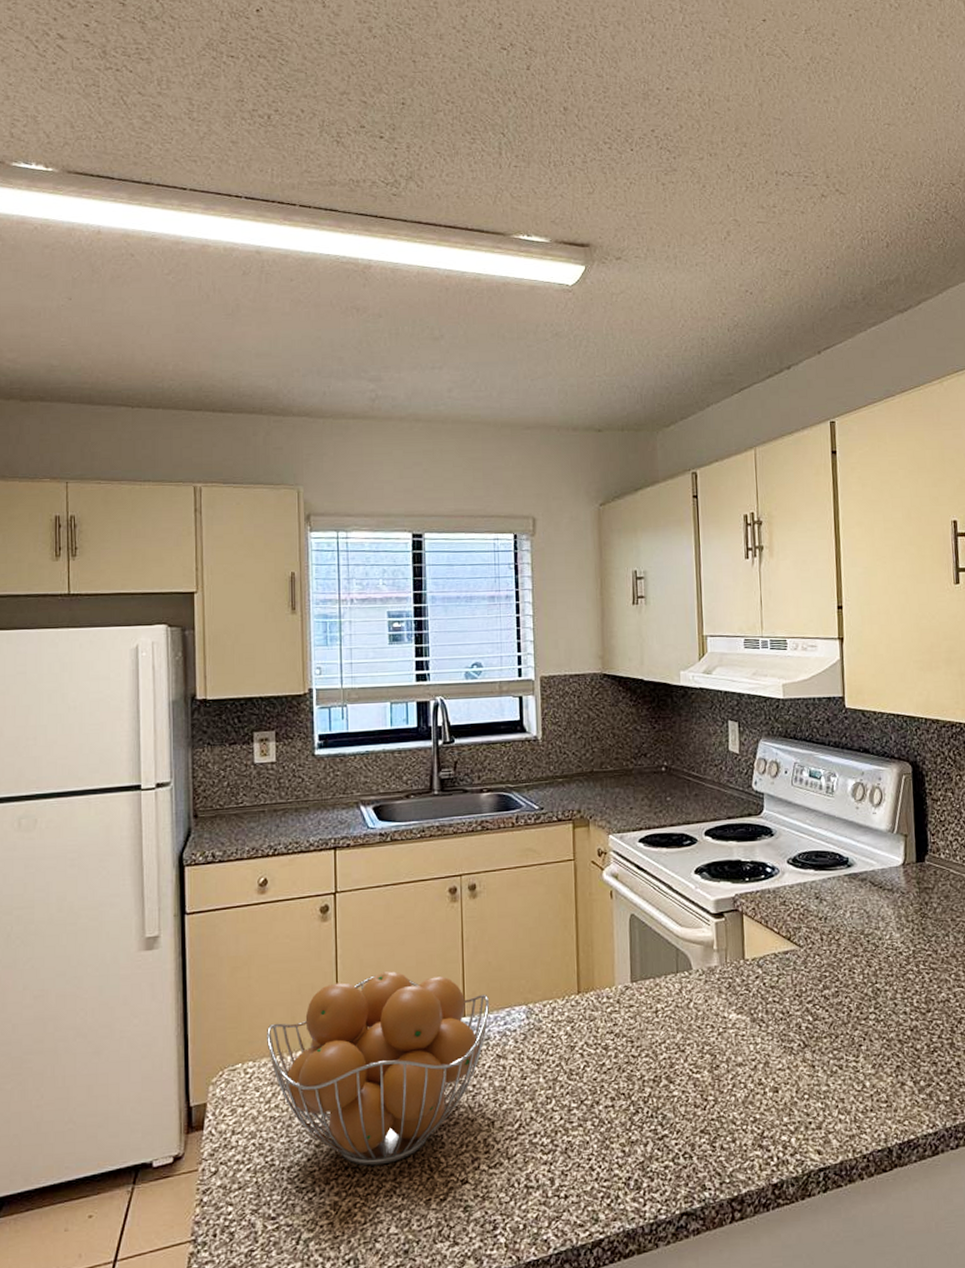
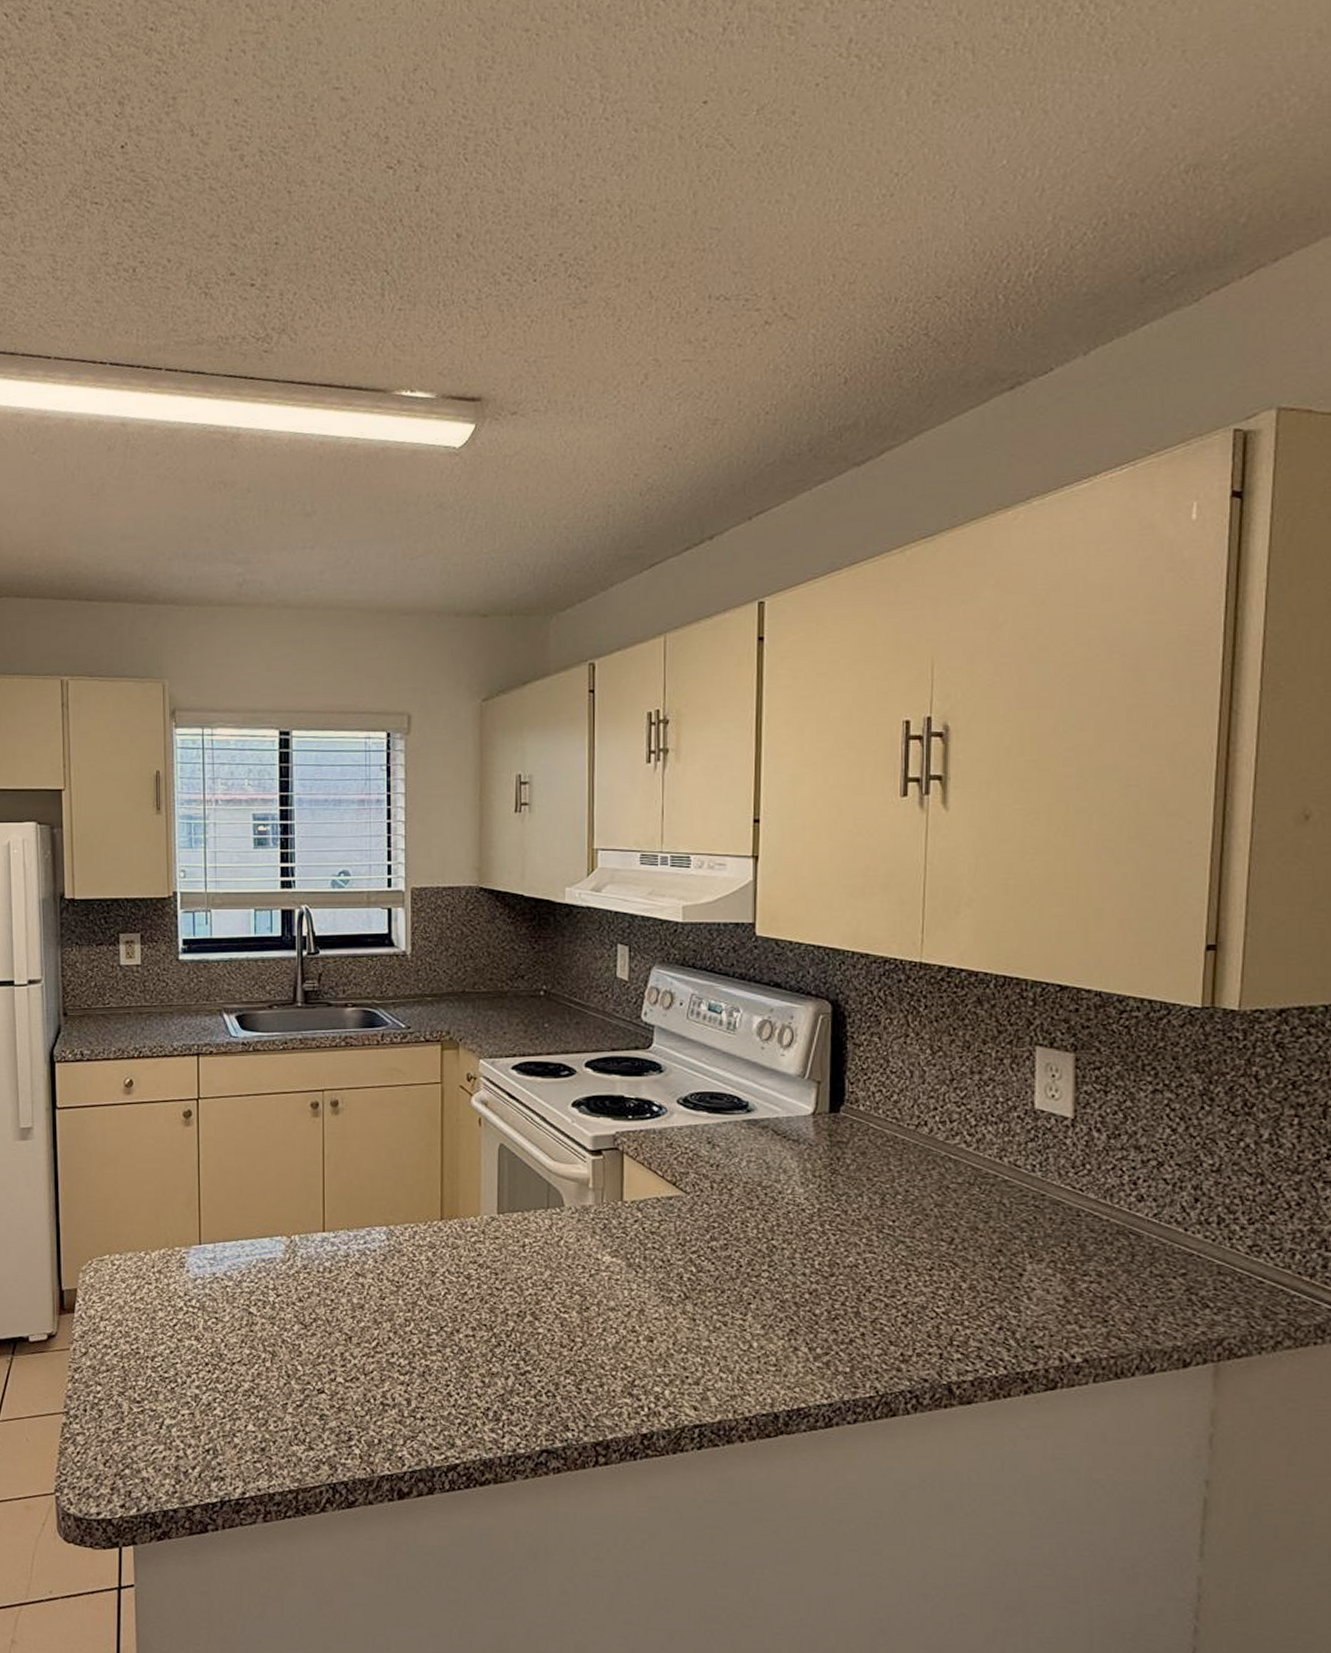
fruit basket: present [266,971,490,1166] -> none [131,1180,350,1366]

